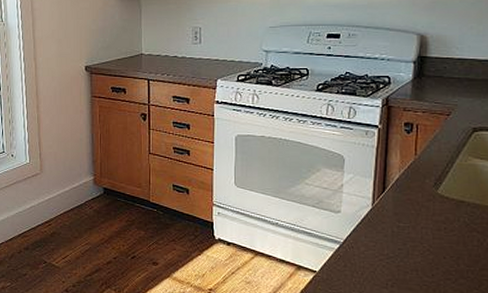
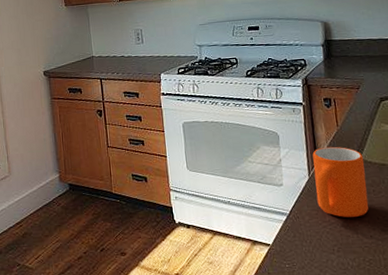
mug: none [377,176,440,254] -> present [312,146,369,218]

